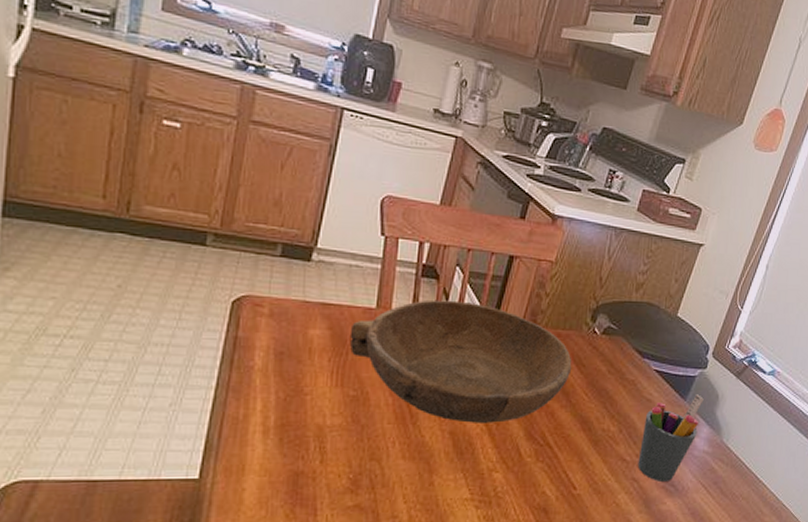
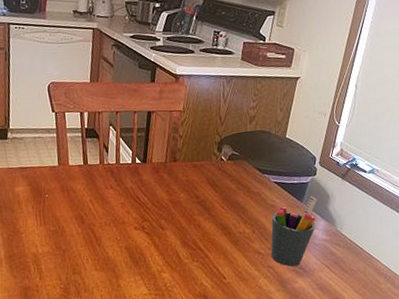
bowl: present [349,300,572,423] -> none [43,151,209,240]

